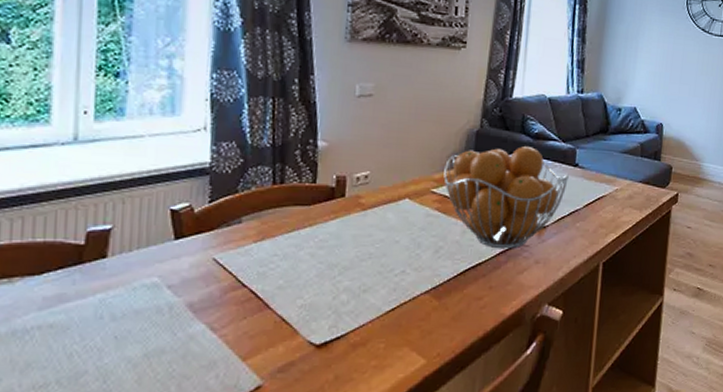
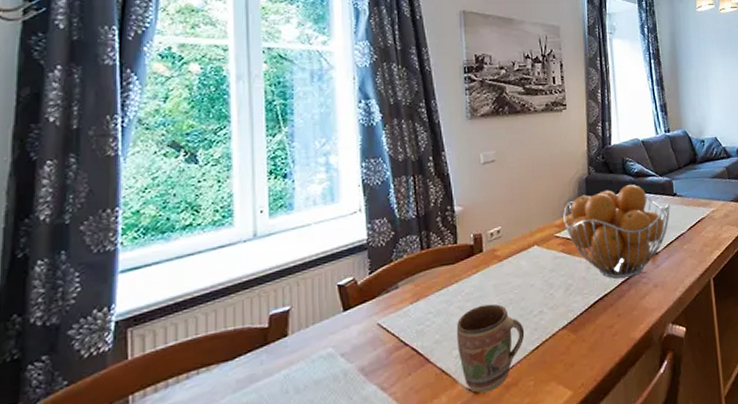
mug: none [302,255,382,348] -> present [456,304,525,393]

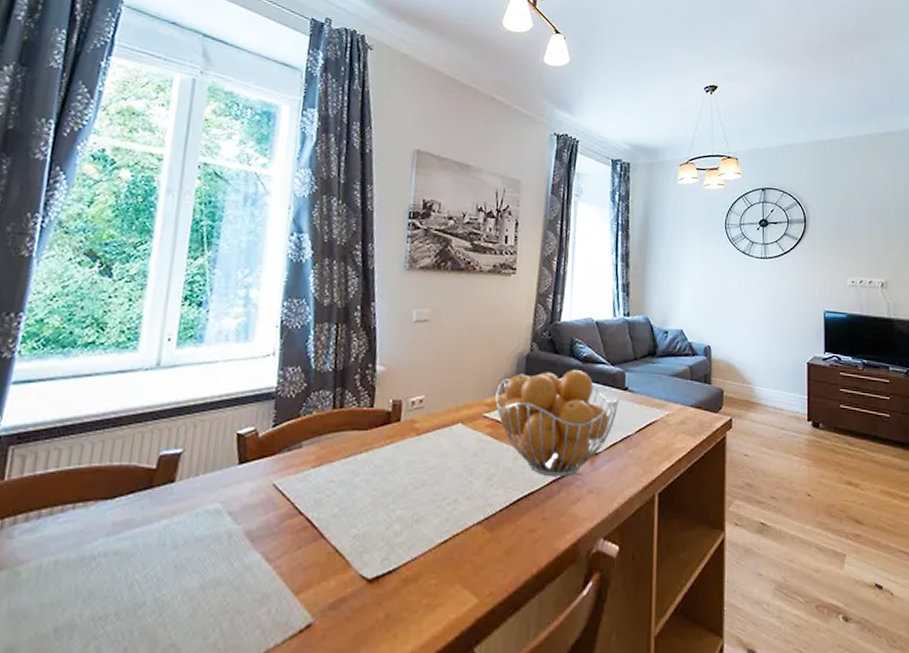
mug: present [456,304,525,393] -> none [356,482,434,583]

